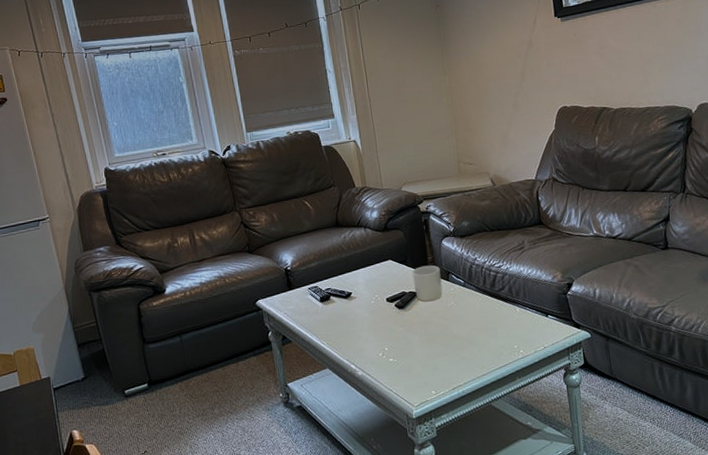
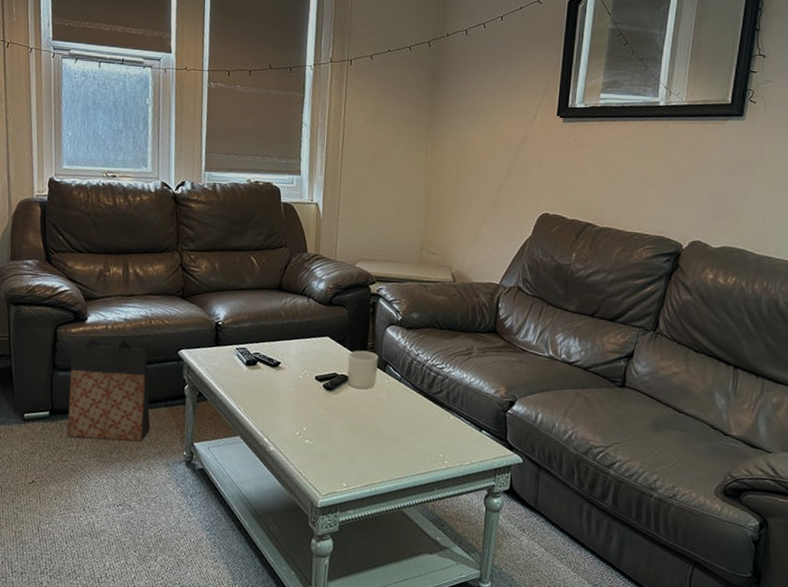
bag: none [155,303,244,403] -> present [67,340,151,442]

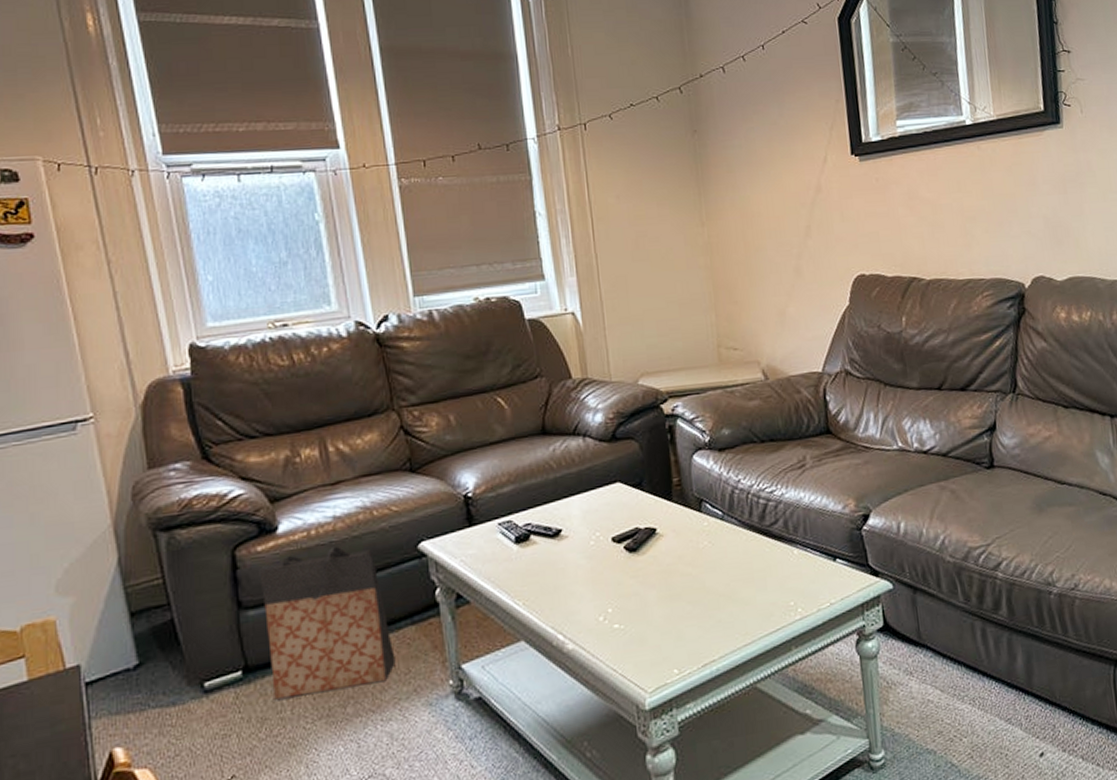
mug: present [347,350,379,390] -> none [649,489,692,542]

